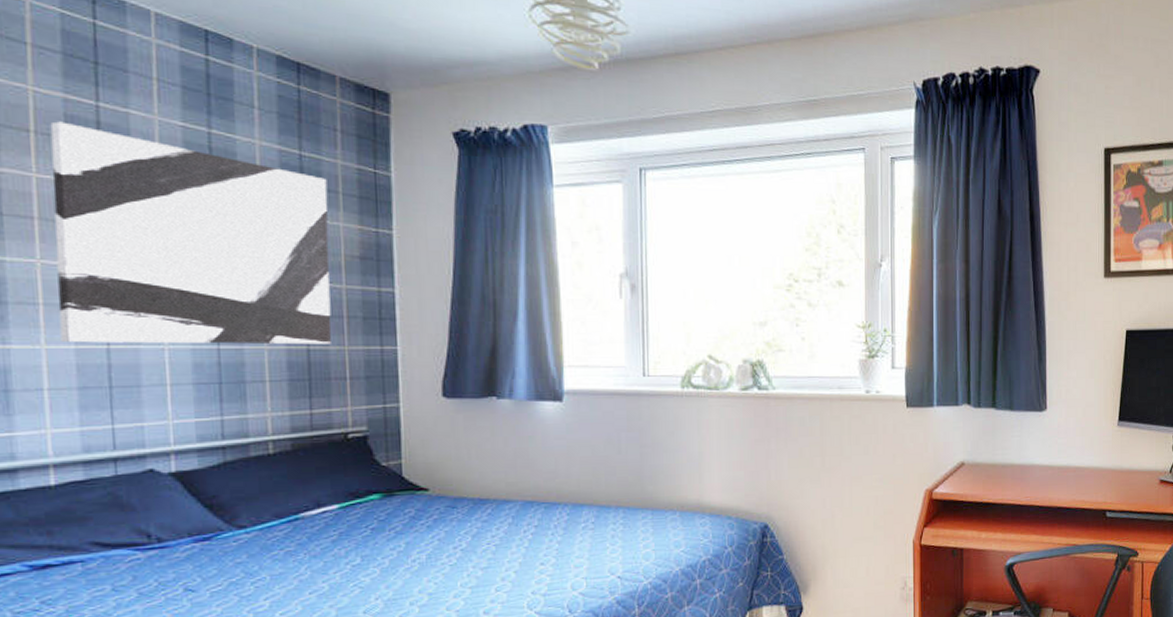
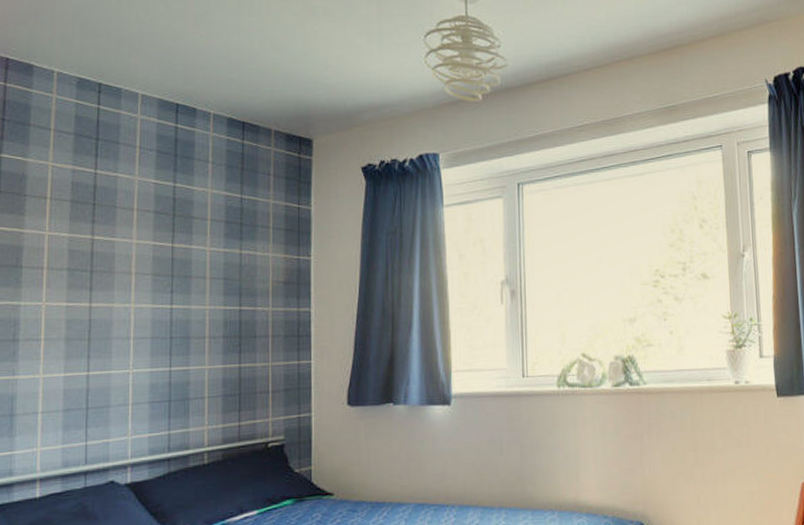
wall art: present [50,121,332,345] -> none [54,188,261,372]

